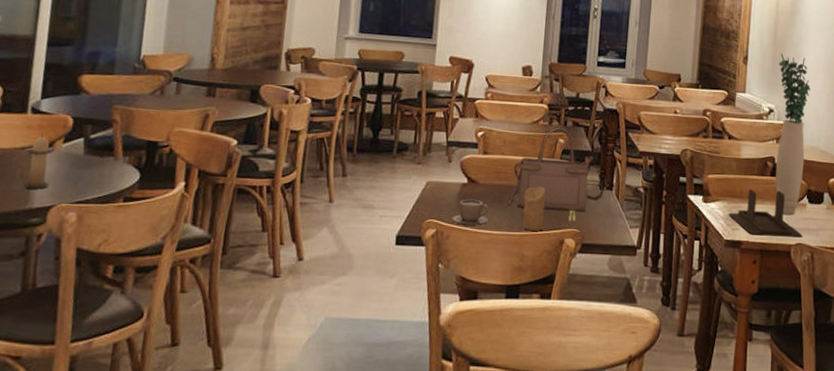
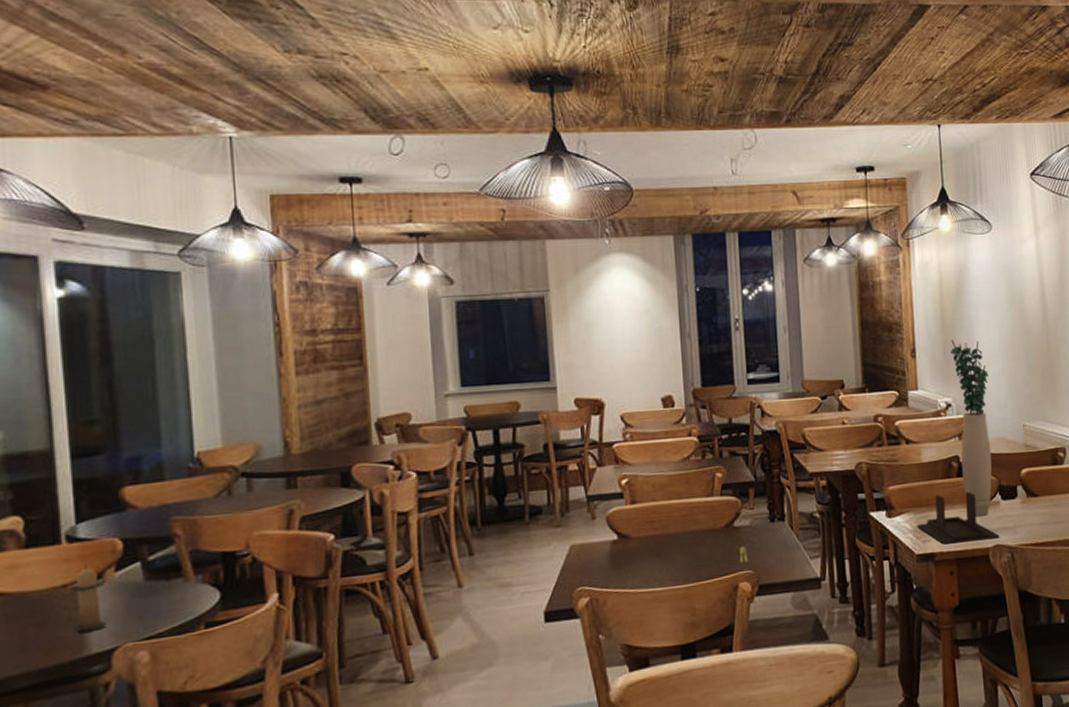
cup: present [451,199,489,226] -> none [605,556,649,587]
handbag: present [508,124,604,213] -> none [668,457,776,558]
candle: present [523,186,546,231] -> none [685,530,712,581]

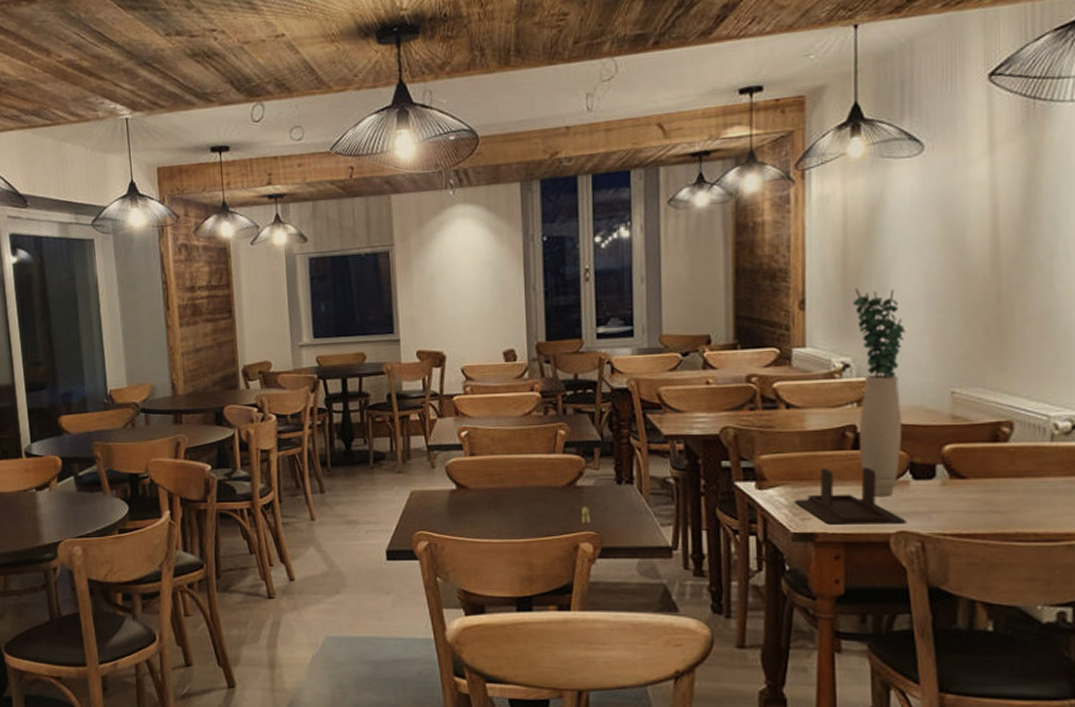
candle: present [70,563,106,633] -> none [29,474,53,527]

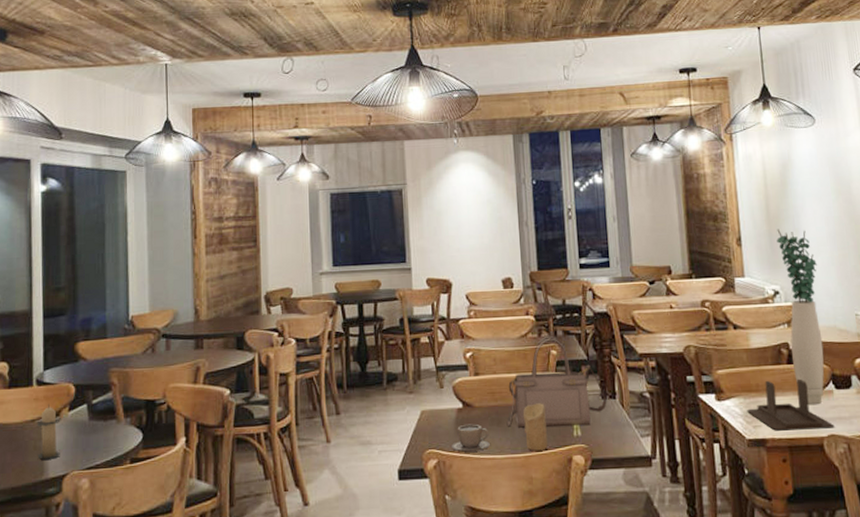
candle: none [29,474,53,527] -> present [37,403,61,460]
cup: none [444,506,486,535] -> present [452,424,490,452]
handbag: none [506,413,623,512] -> present [508,335,607,428]
candle: none [524,487,551,537] -> present [523,403,548,451]

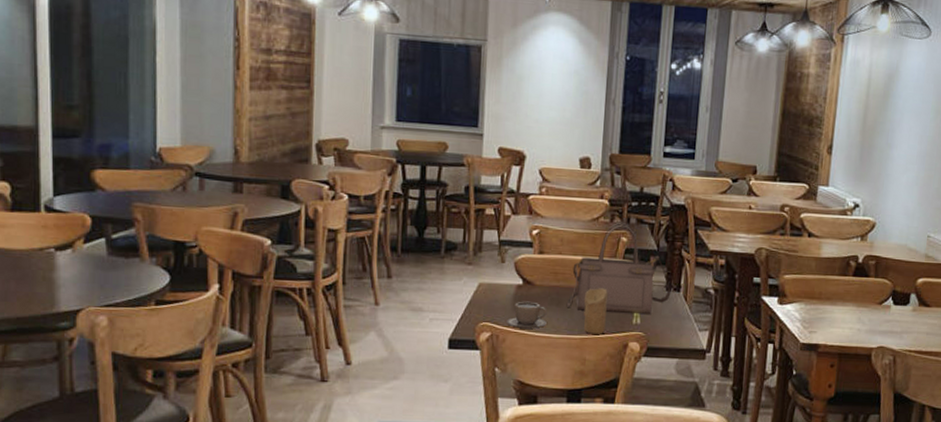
candle: present [37,403,61,460] -> none [46,232,74,292]
napkin holder: present [747,378,835,431] -> none [806,289,885,341]
vase: present [777,229,825,405] -> none [857,141,902,318]

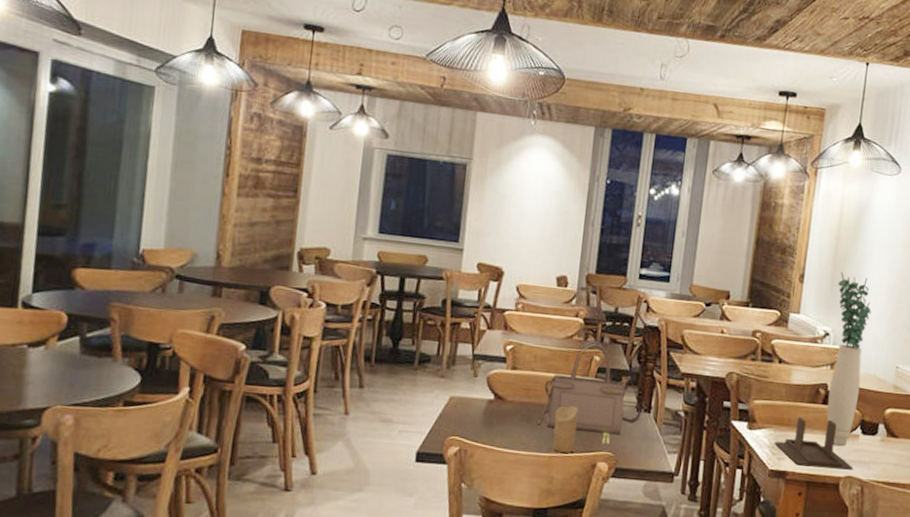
cup: present [507,301,547,329] -> none [476,416,517,445]
napkin holder: none [806,289,885,341] -> present [775,416,853,470]
vase: none [857,141,902,318] -> present [826,272,871,447]

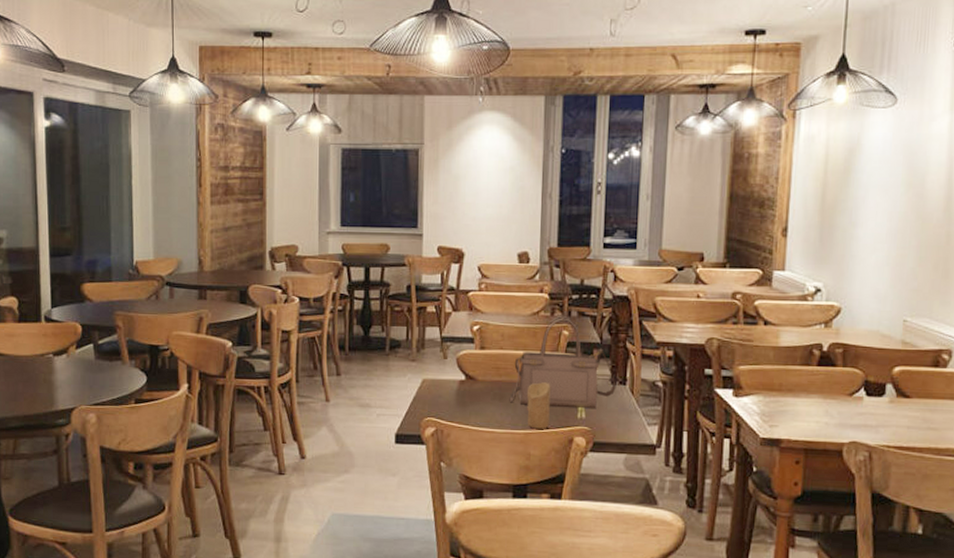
napkin holder: present [775,416,853,470] -> none [765,380,858,435]
vase: present [826,272,871,447] -> none [823,221,870,410]

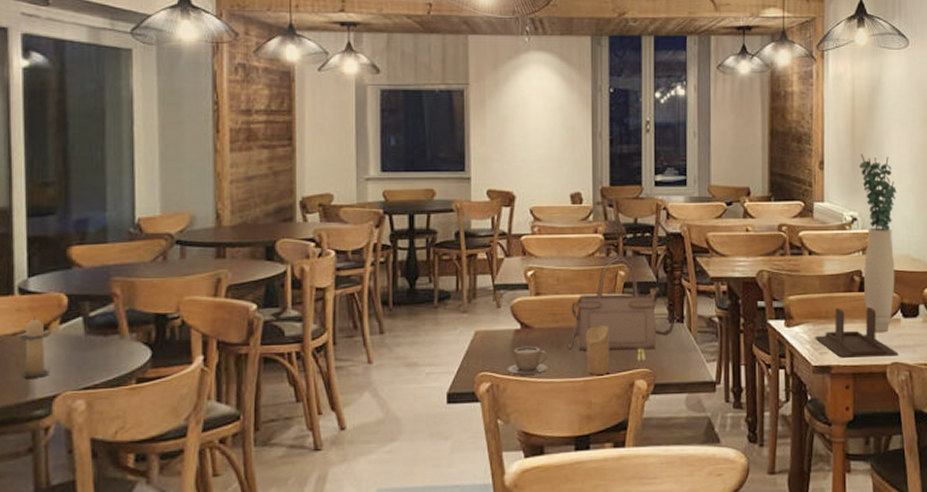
candle: none [46,340,69,393] -> present [19,315,50,378]
cup: none [451,396,490,424] -> present [507,346,548,375]
napkin holder: none [765,380,858,435] -> present [815,306,899,358]
vase: none [823,221,870,410] -> present [859,154,897,333]

